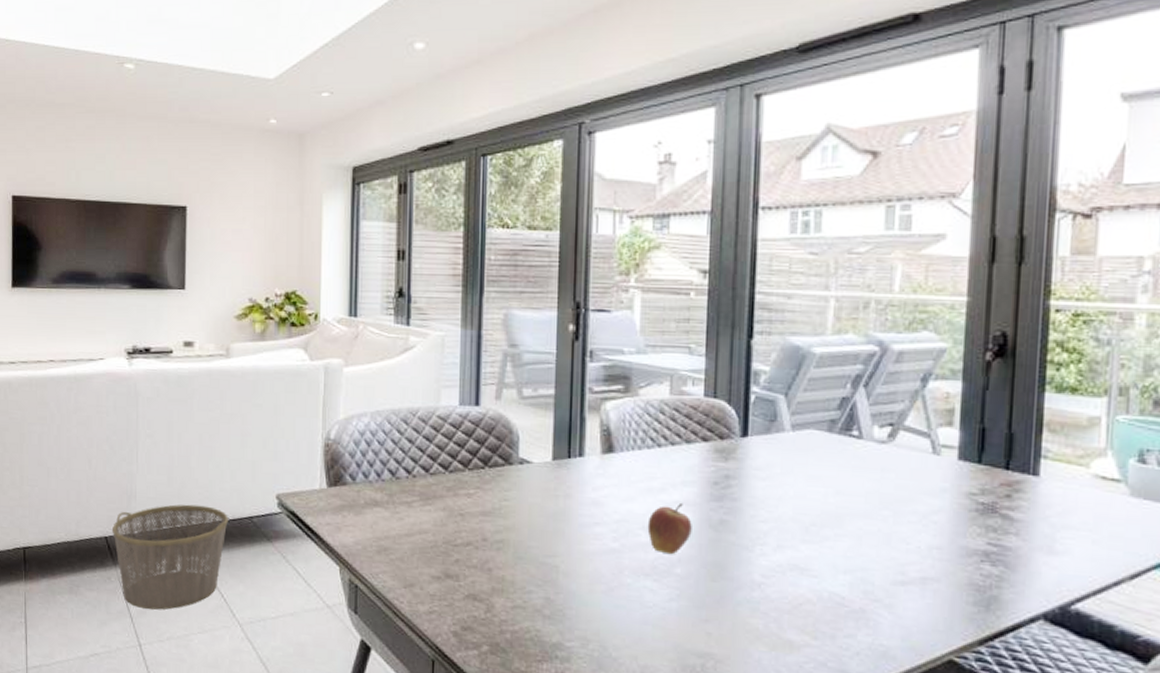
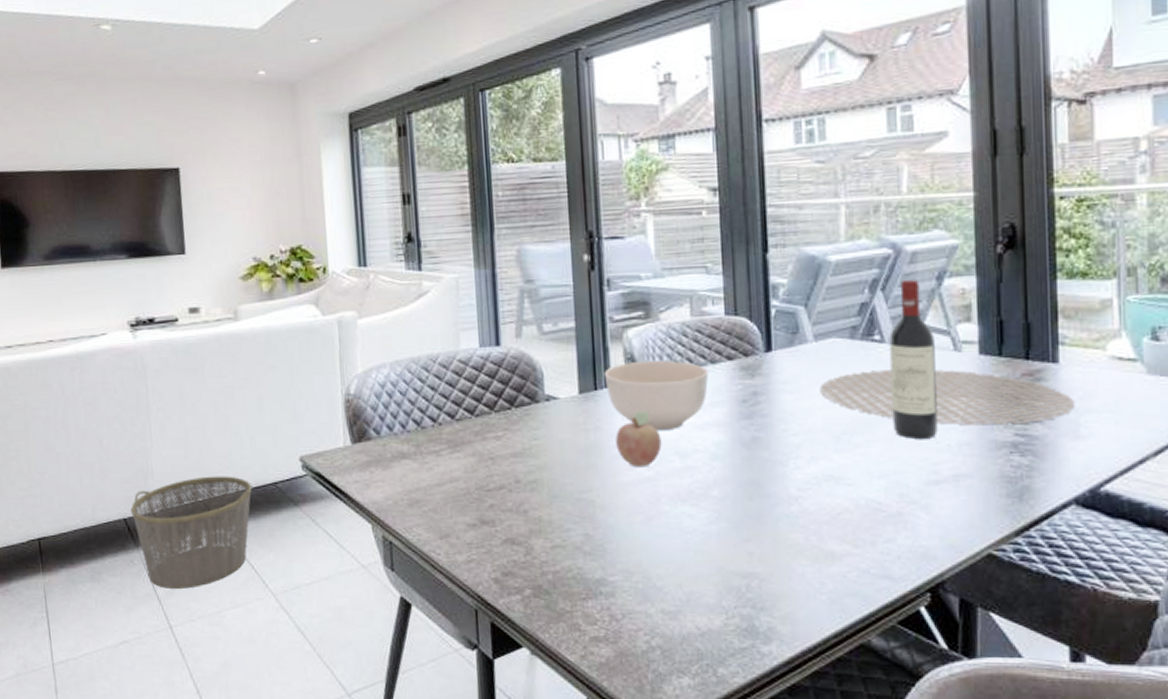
bowl: none [579,433,683,505] -> present [604,360,709,431]
fruit: none [584,483,630,539] -> present [616,411,662,468]
fruit: present [647,504,692,555] -> none [680,425,725,478]
place mat: none [792,465,1053,534] -> present [819,369,1076,426]
wine bottle: none [863,379,914,539] -> present [889,280,938,439]

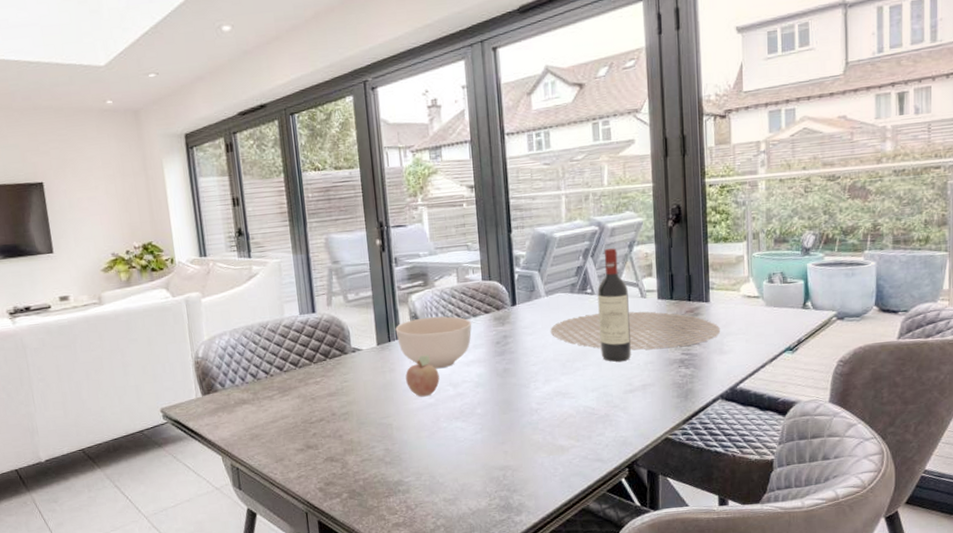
basket: present [130,476,252,589] -> none [20,428,123,521]

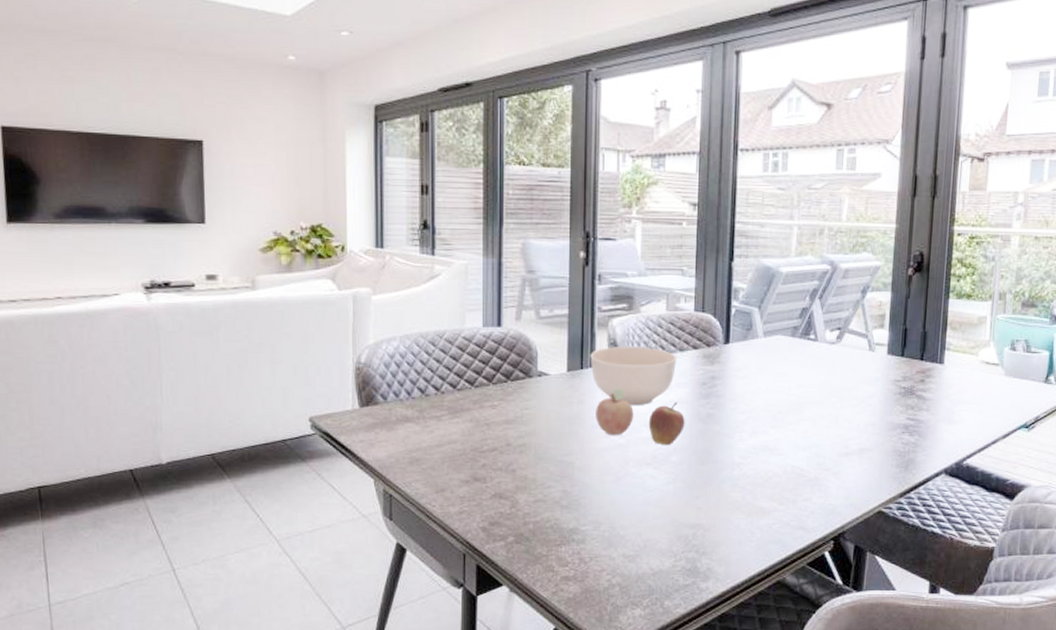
fruit: none [453,362,485,401] -> present [648,403,685,446]
place mat: present [550,311,721,350] -> none [764,363,953,411]
wine bottle: present [597,248,631,362] -> none [817,292,856,419]

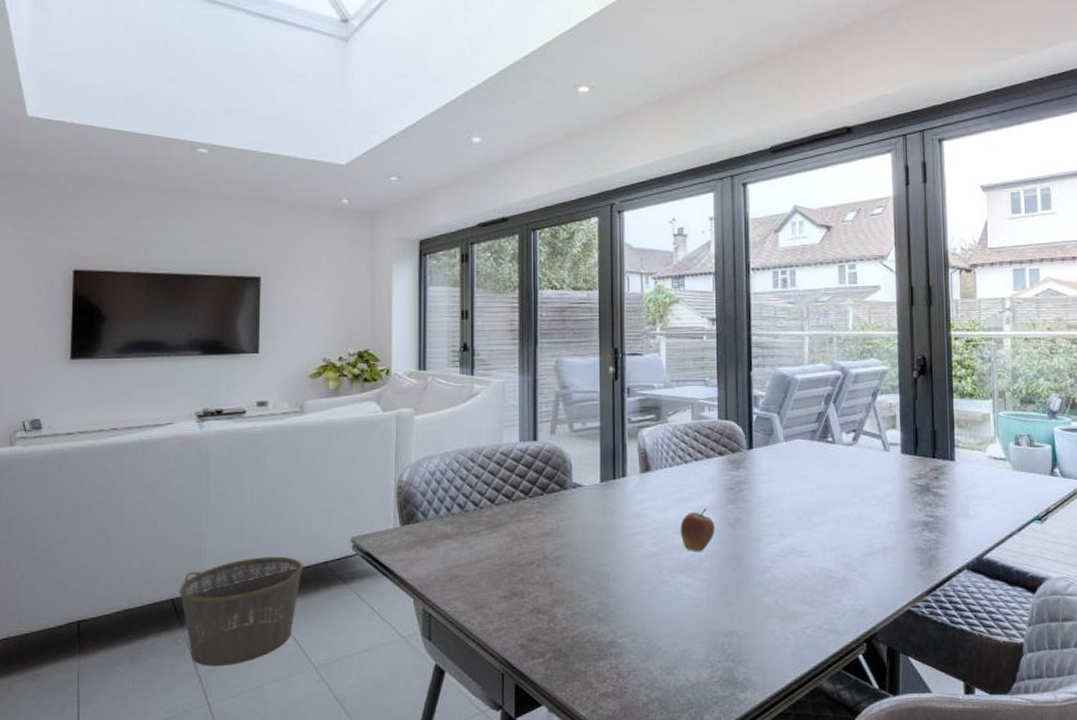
basket: none [136,432,261,535] -> present [178,556,303,666]
bowl: present [590,346,677,406] -> none [622,454,705,514]
fruit: present [596,388,634,436] -> none [629,497,666,545]

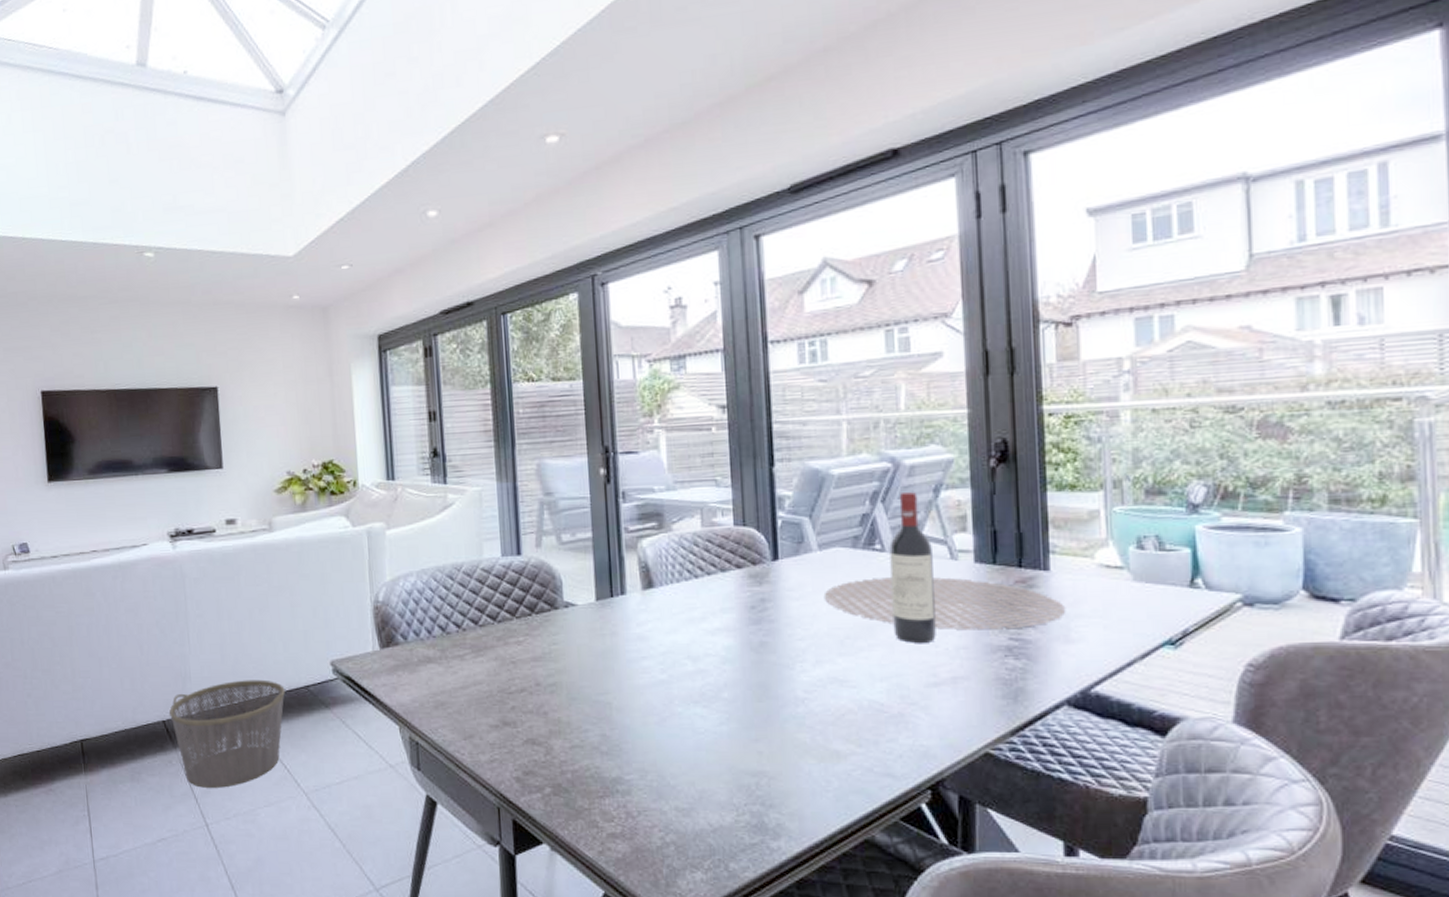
fruit: present [680,509,715,552] -> none [692,630,735,681]
place mat: none [787,465,967,509] -> present [823,577,1066,631]
wine bottle: none [838,396,872,519] -> present [889,492,936,643]

